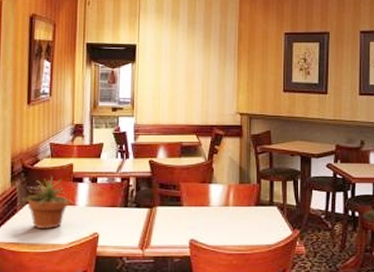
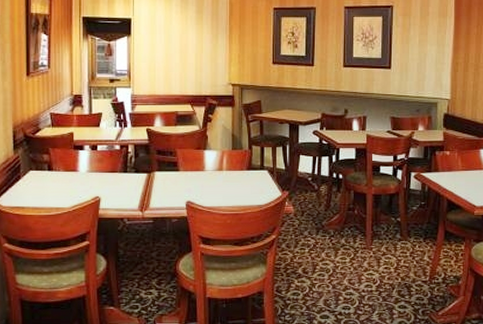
potted plant: present [22,175,74,230] -> none [25,143,76,194]

